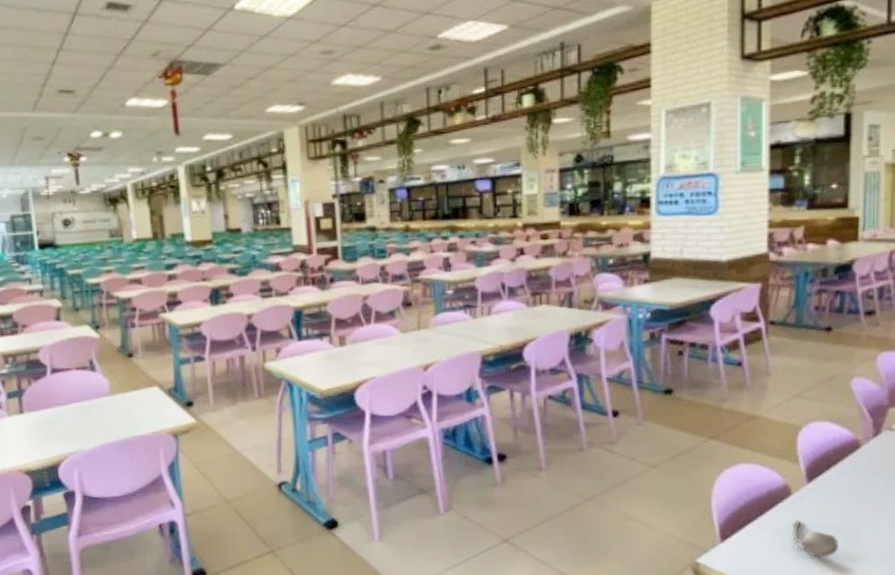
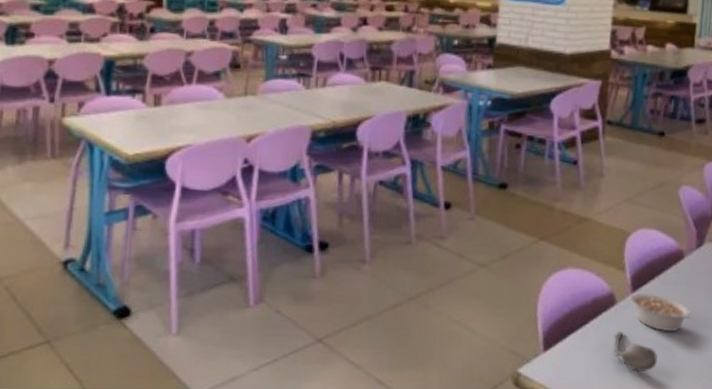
legume: none [805,482,872,518] -> present [629,293,692,331]

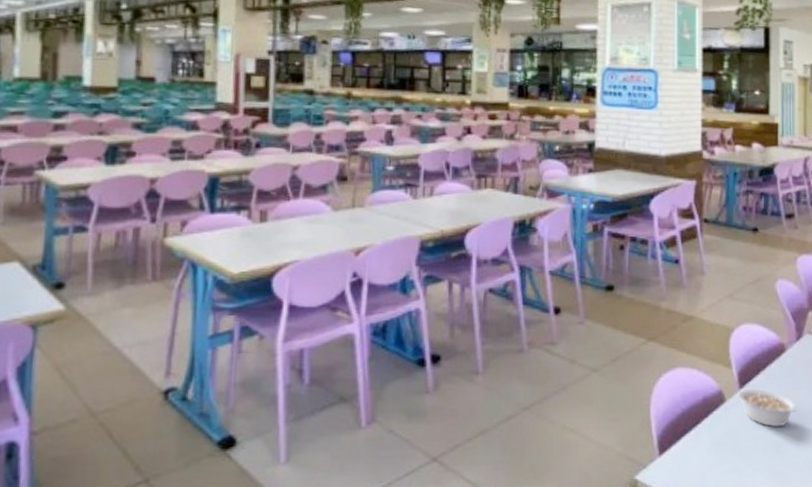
spoon: present [614,332,657,373] -> none [725,430,769,471]

